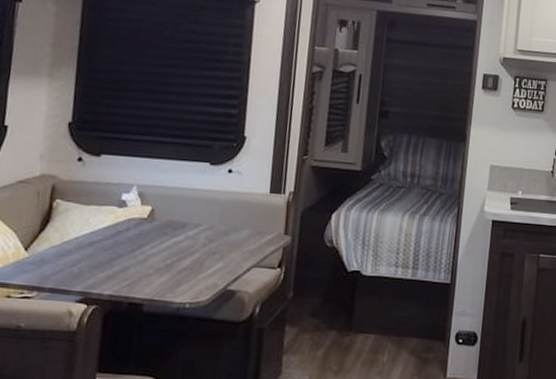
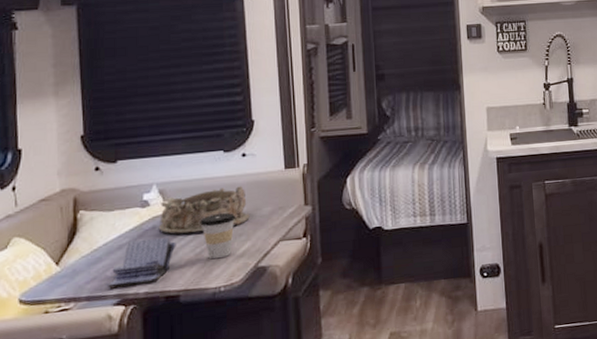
book: none [70,239,148,287] -> present [105,237,176,289]
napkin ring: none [132,201,227,244] -> present [158,186,250,235]
coffee cup: none [174,227,213,274] -> present [200,212,236,260]

